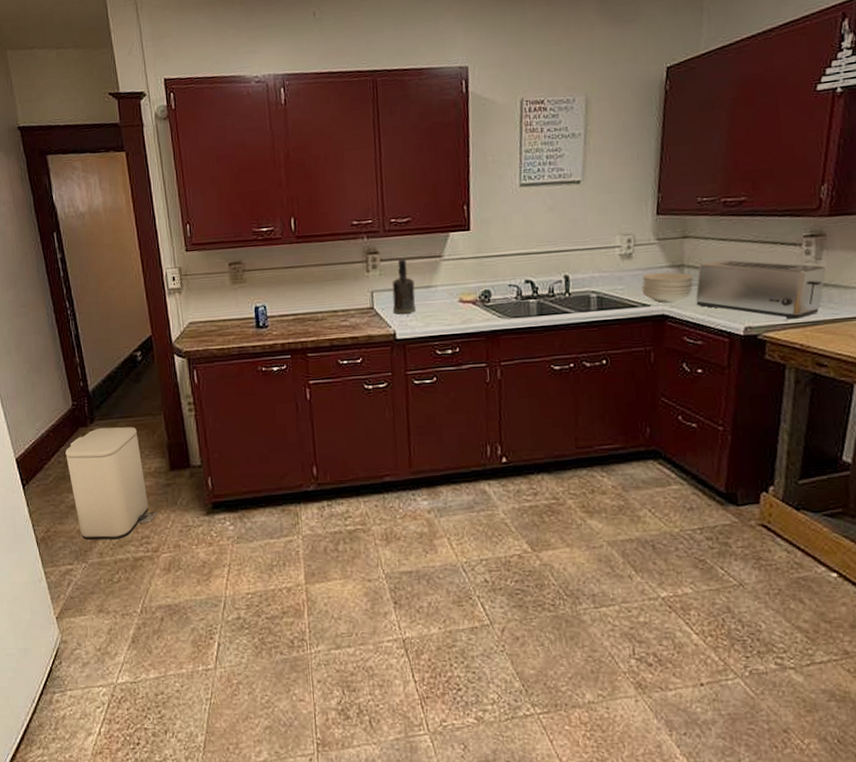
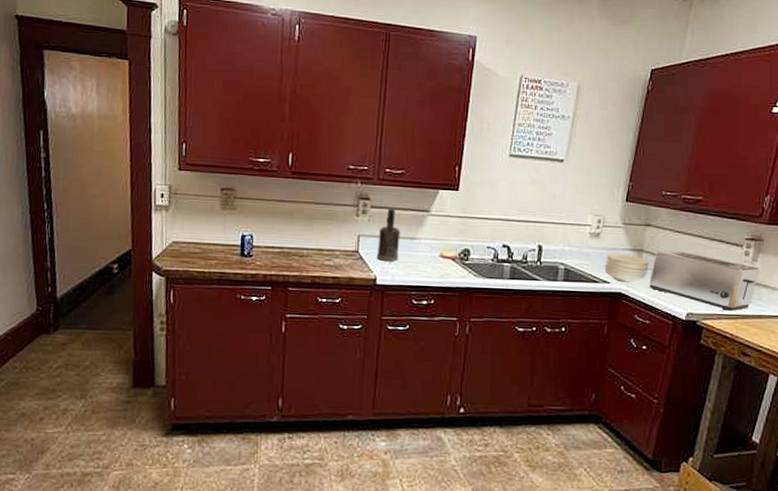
pedal bin: present [65,427,158,540] -> none [22,336,115,453]

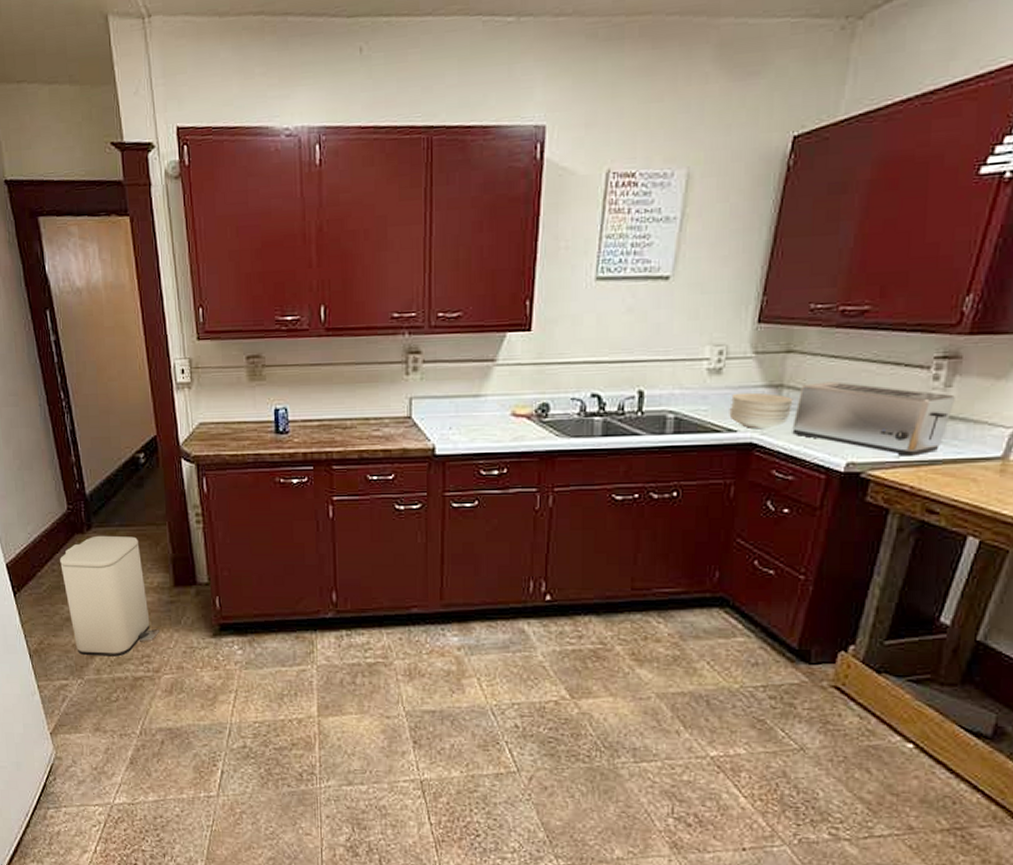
pedal bin: none [22,336,115,453] -> present [60,535,161,657]
spray bottle: present [376,208,400,262] -> none [433,361,461,427]

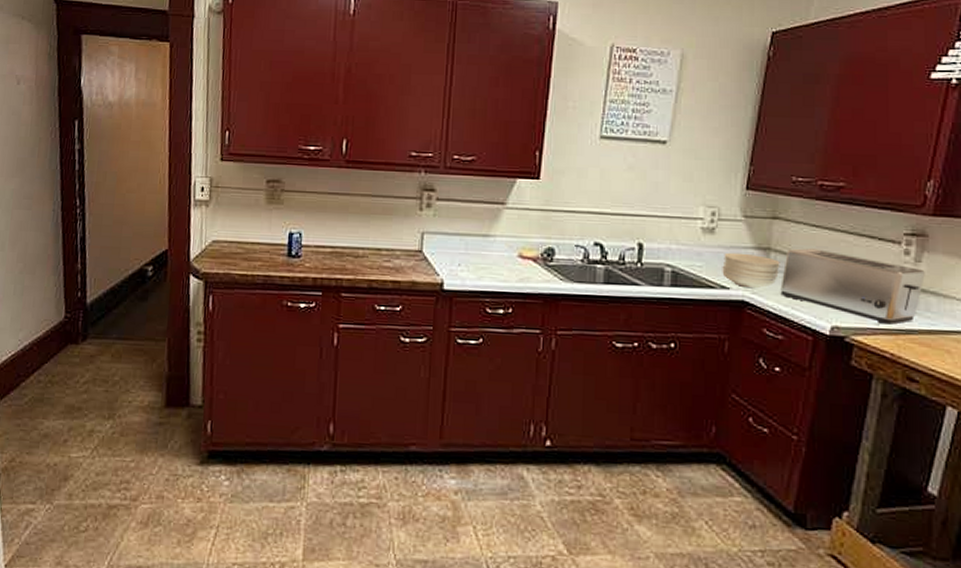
pedal bin: present [60,535,161,657] -> none [47,347,144,481]

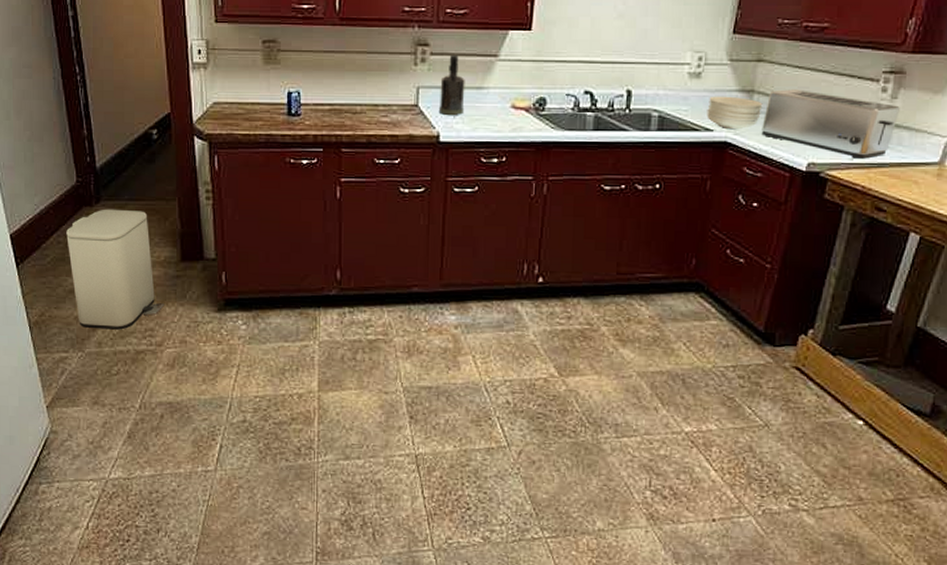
pedal bin: none [47,347,144,481] -> present [66,209,165,330]
spray bottle: none [443,200,471,264] -> present [438,54,465,116]

